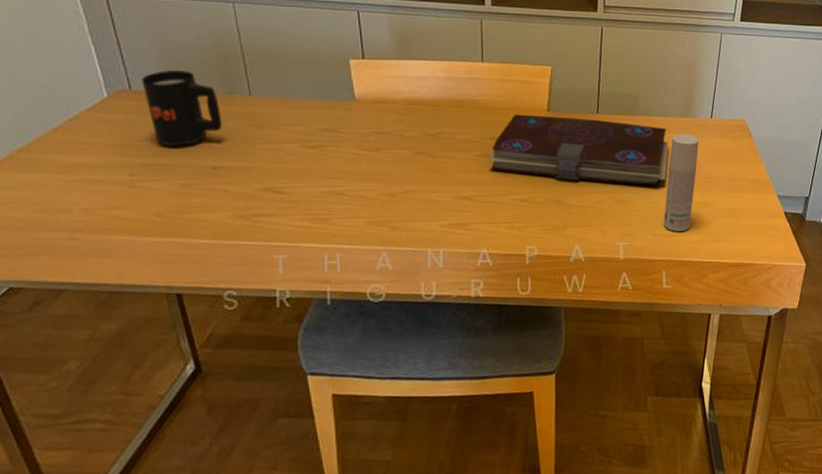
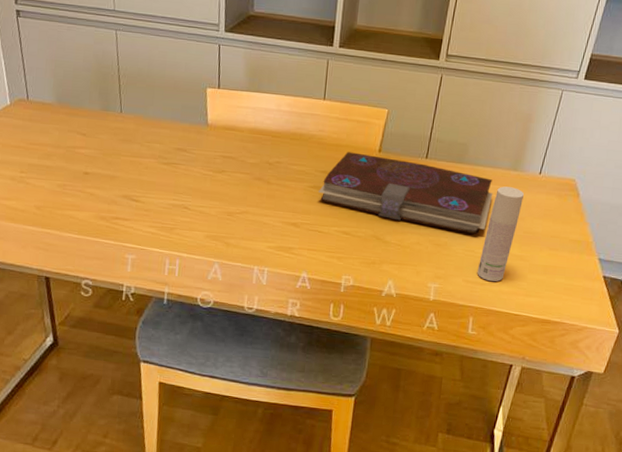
mug: present [142,71,222,146] -> none [37,85,97,152]

